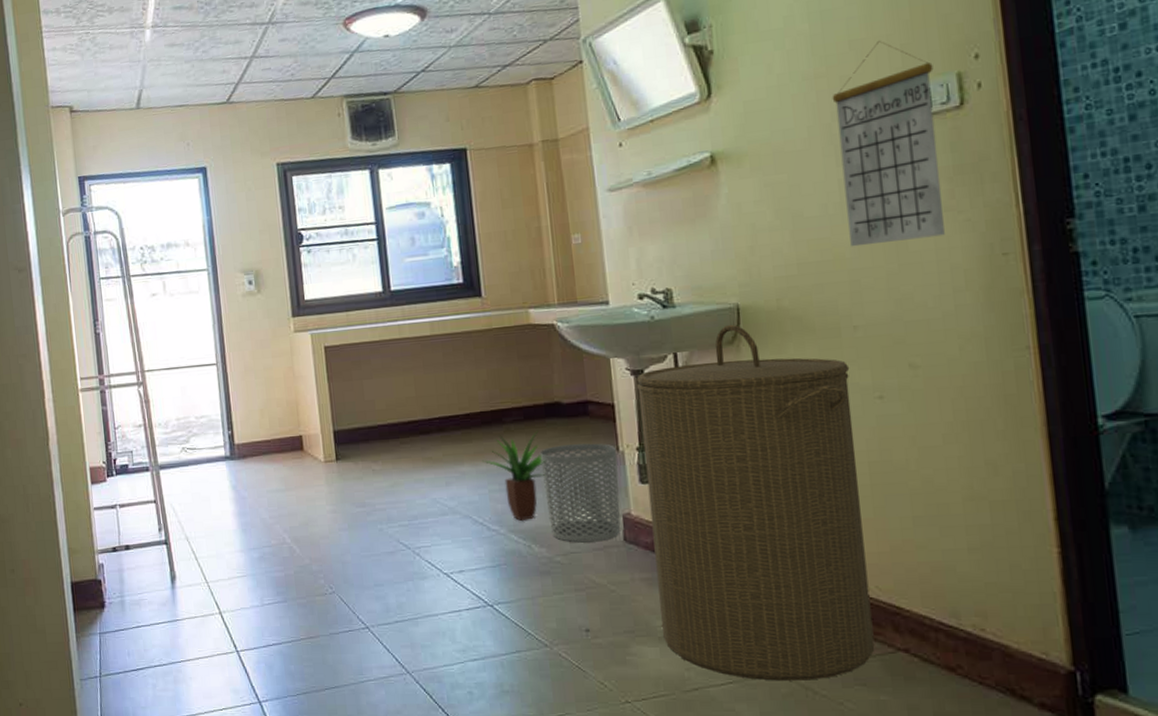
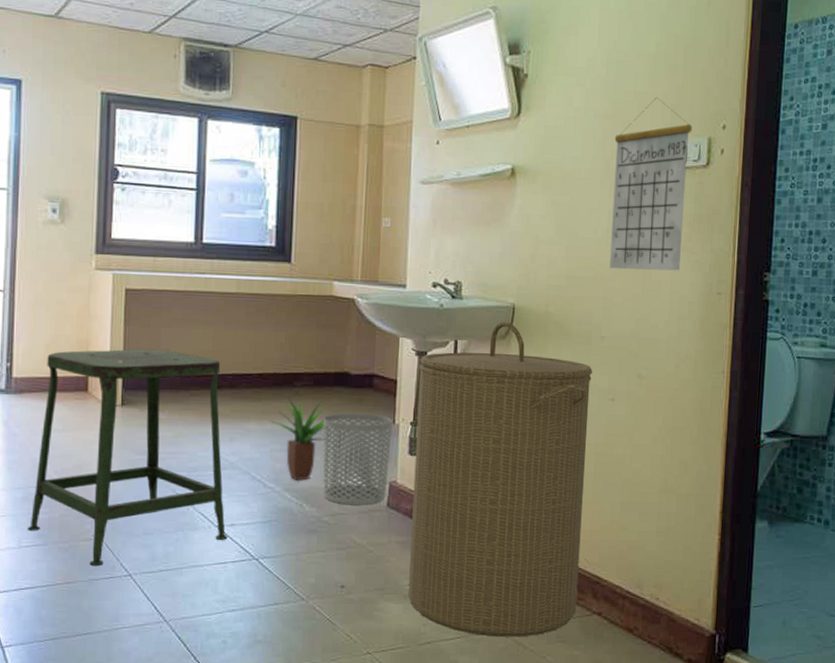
stool: none [262,401,459,621] -> present [27,349,228,567]

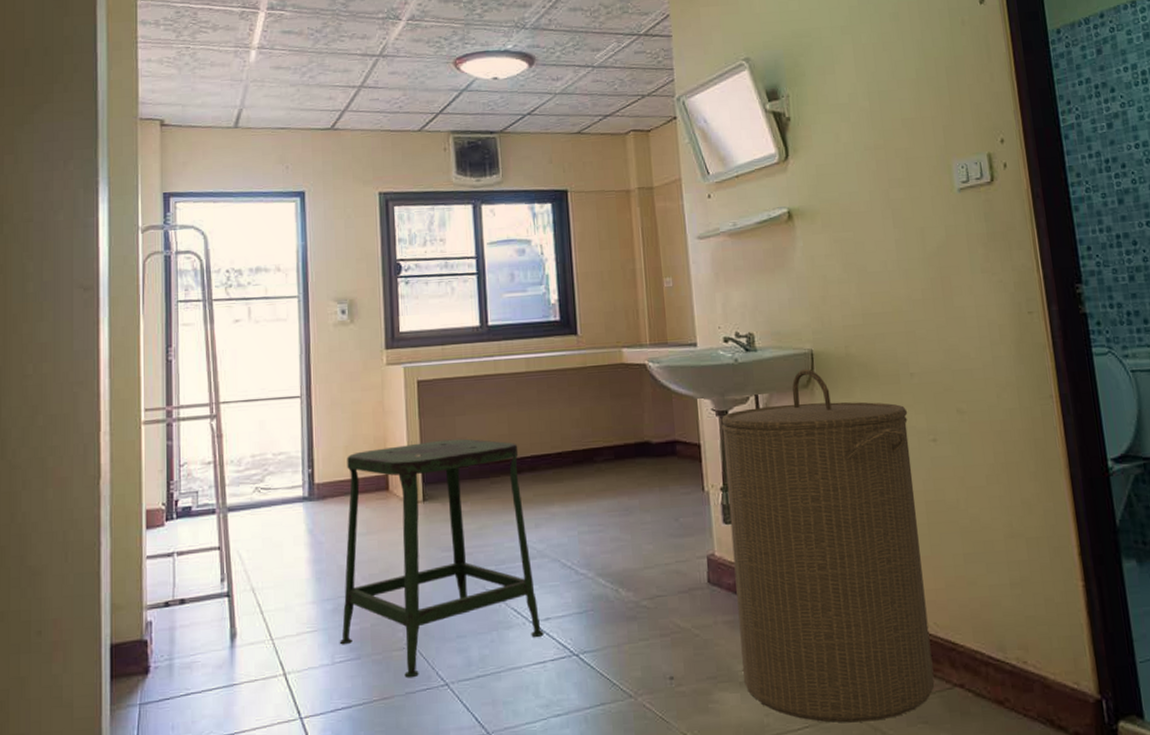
potted plant: present [269,397,334,481] -> none [573,471,642,564]
waste bin: present [322,413,392,506] -> none [629,483,705,586]
calendar: present [610,97,693,271] -> none [889,121,982,301]

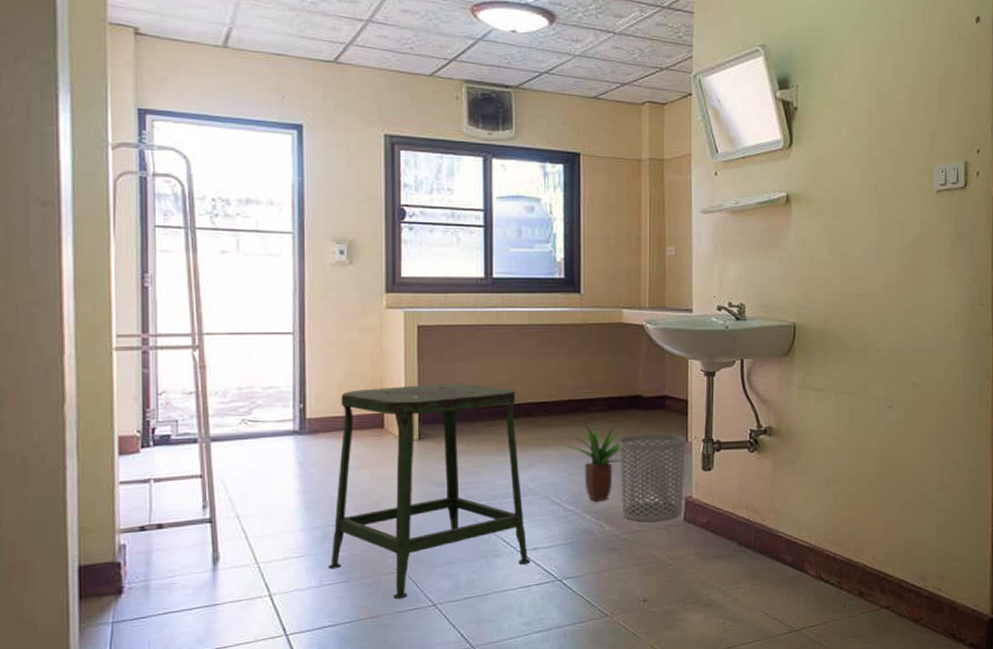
potted plant: none [573,471,642,564] -> present [566,420,630,502]
waste bin: none [629,483,705,586] -> present [619,434,685,522]
laundry hamper: present [721,368,935,723] -> none [707,339,871,637]

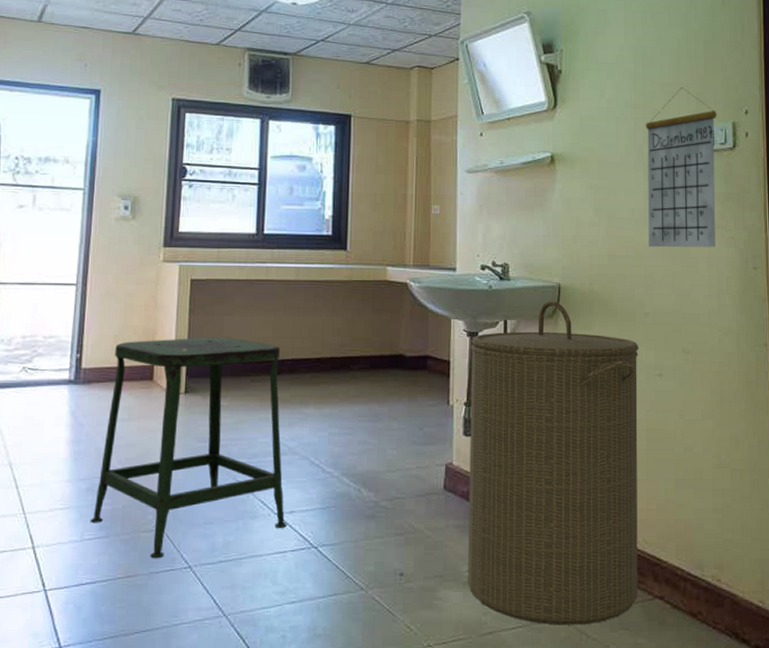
potted plant: present [566,420,630,502] -> none [327,380,390,464]
waste bin: present [619,434,685,522] -> none [379,395,446,489]
laundry hamper: none [707,339,871,637] -> present [468,300,639,625]
calendar: none [880,126,950,286] -> present [645,87,717,248]

